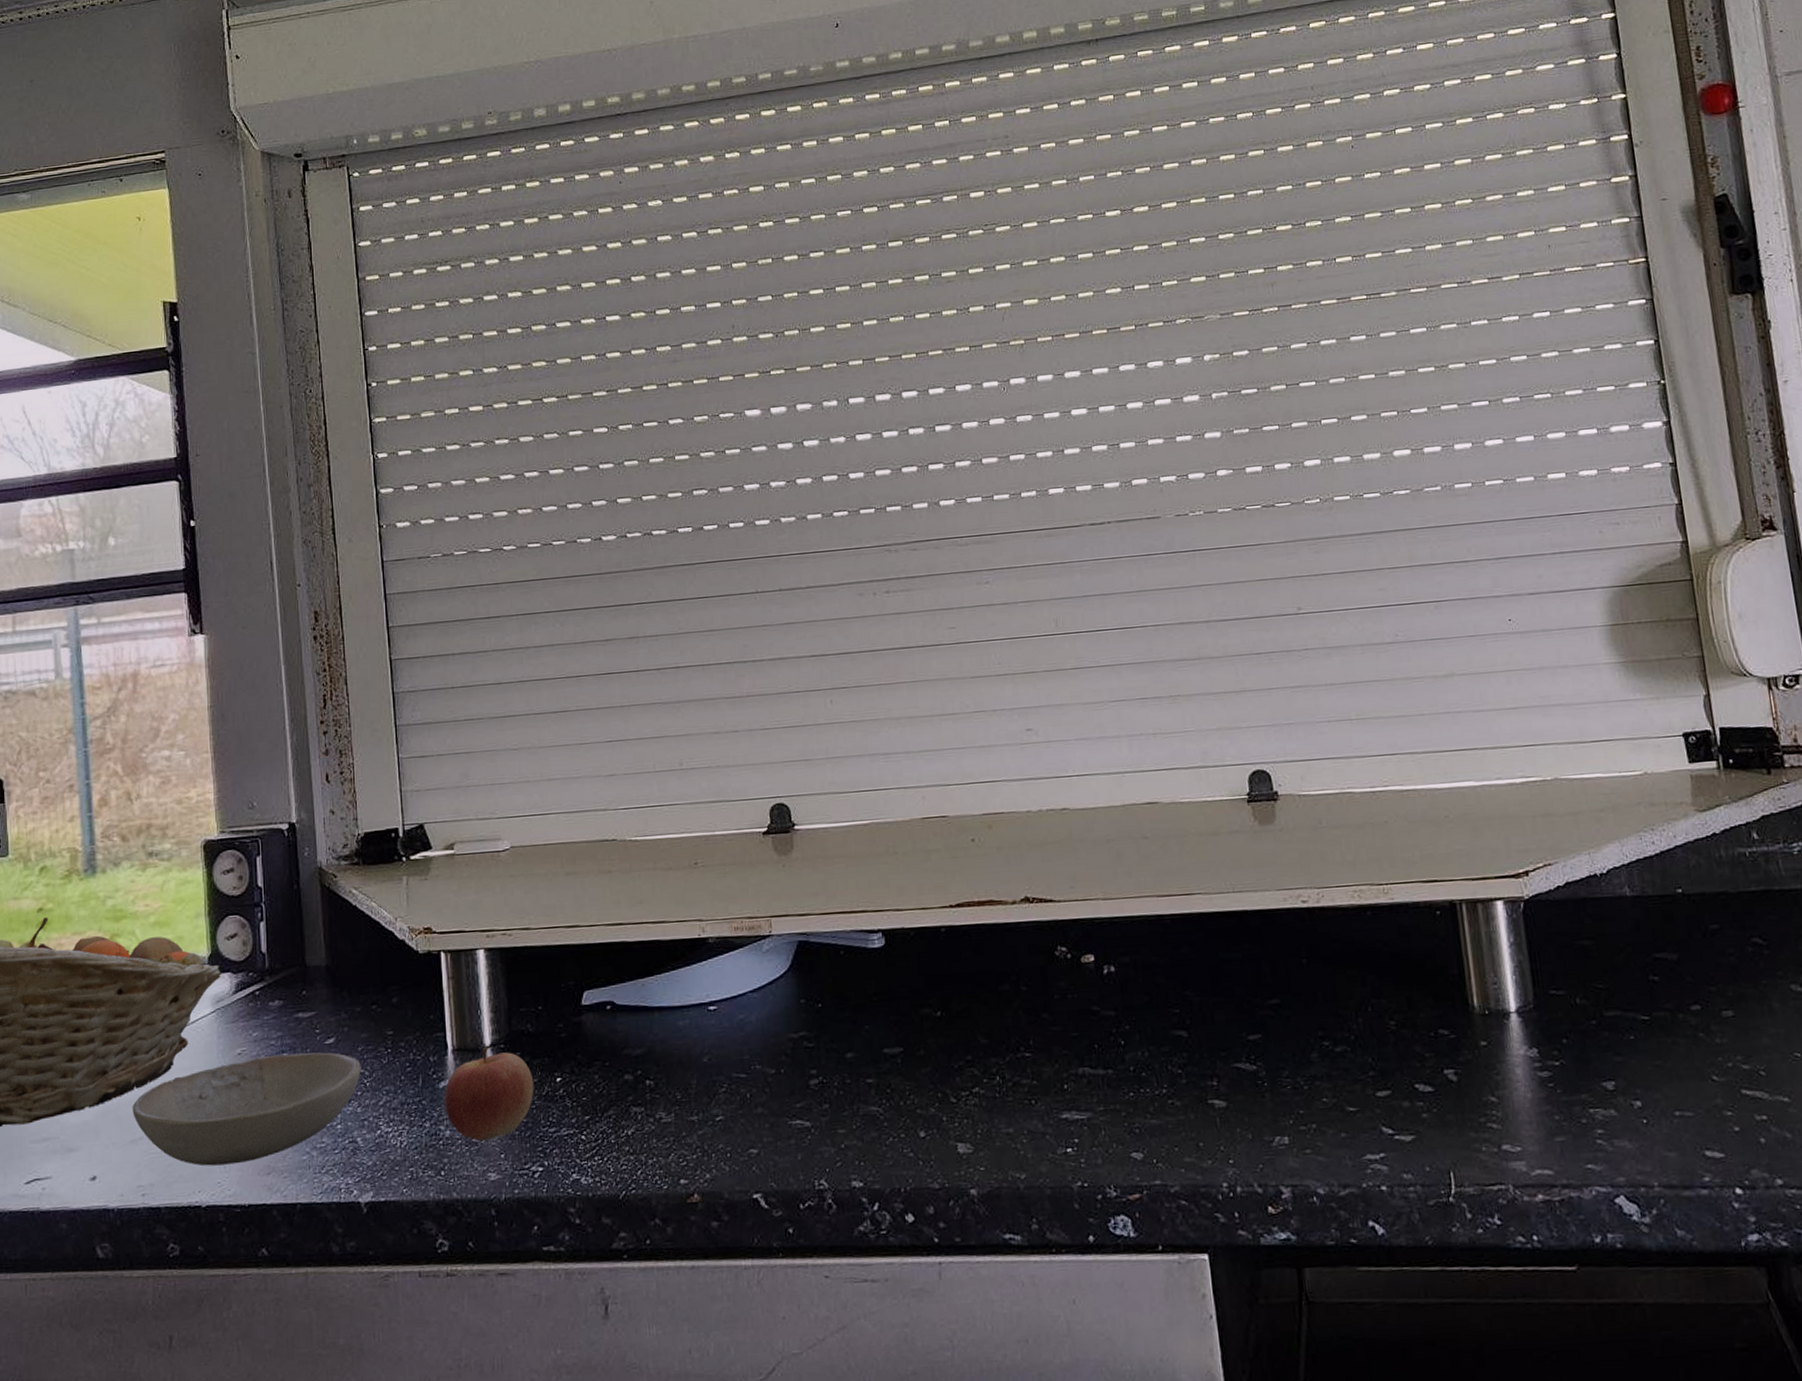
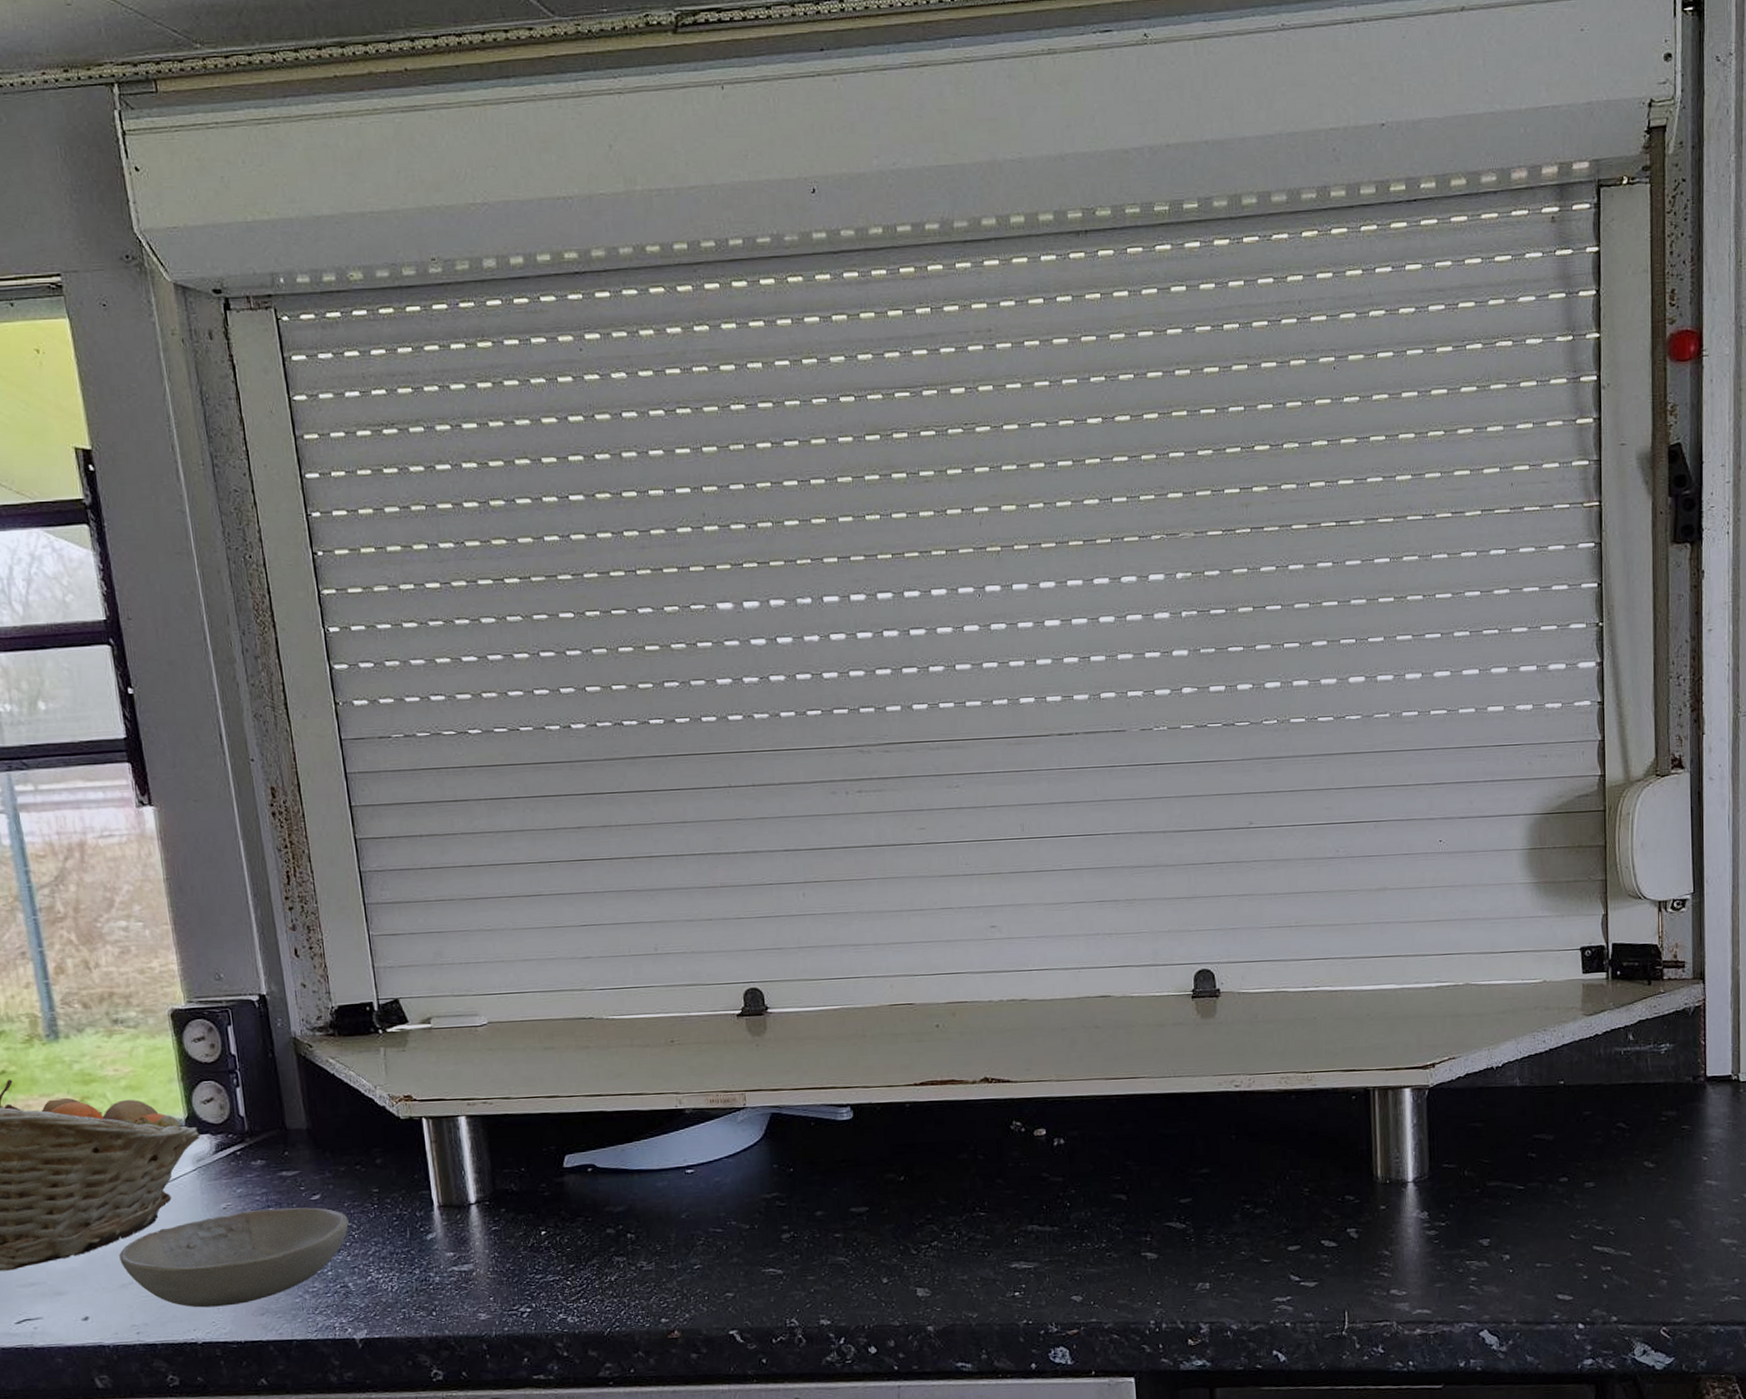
apple: present [443,1046,534,1141] -> none [432,1203,520,1286]

